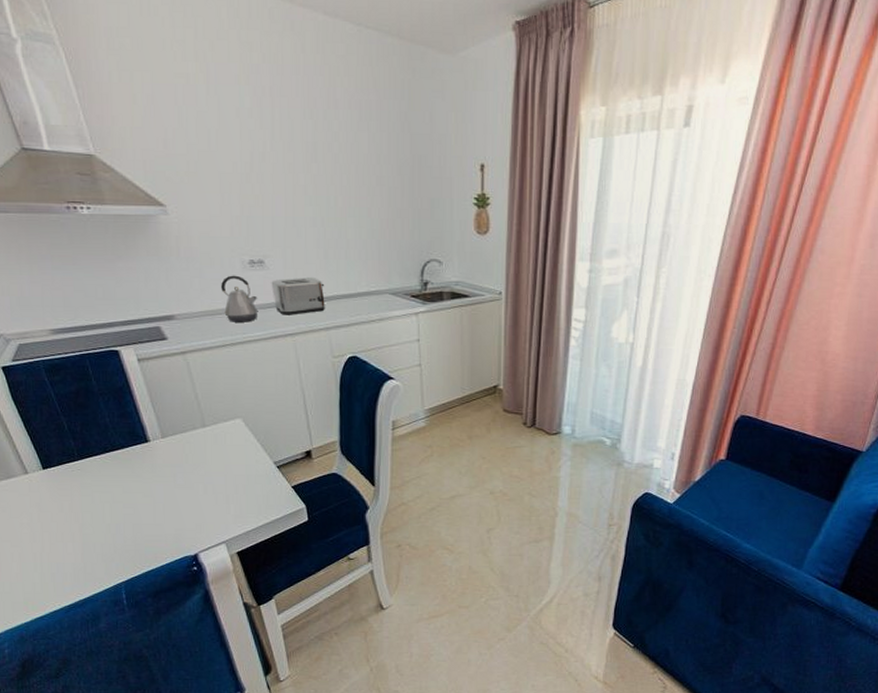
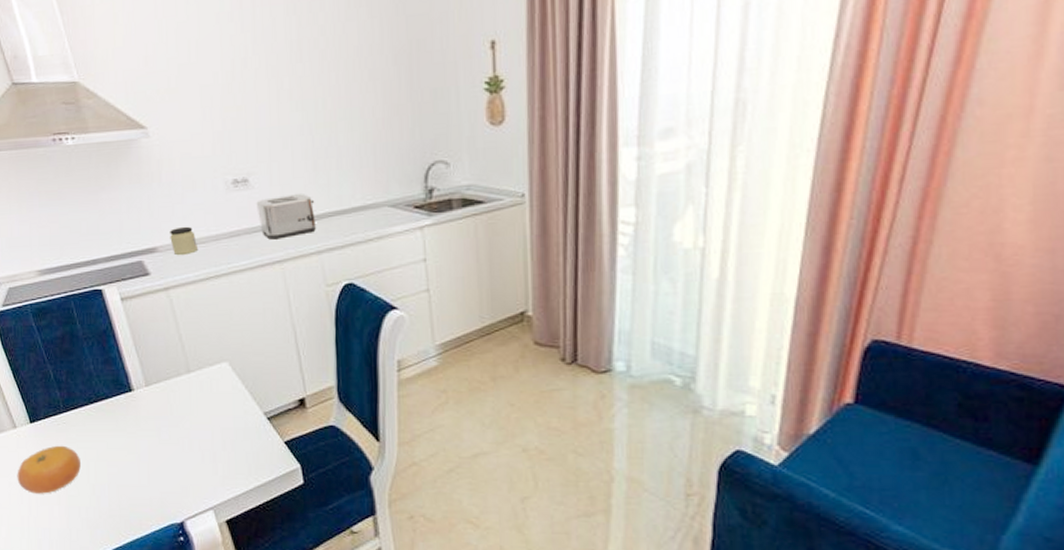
fruit: none [29,489,96,533] -> present [17,445,81,494]
jar: none [187,298,215,323] -> present [170,226,199,255]
kettle: present [221,275,258,322] -> none [204,198,244,251]

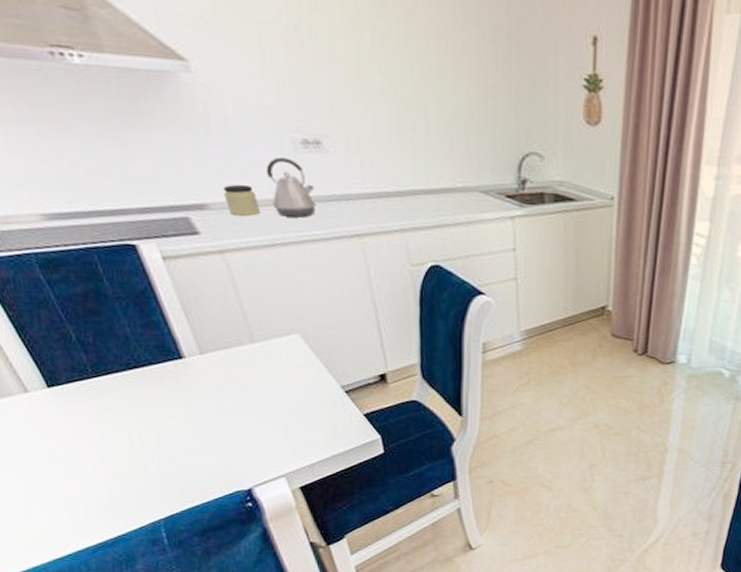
fruit: present [17,445,81,494] -> none [34,412,121,463]
kettle: none [204,198,244,251] -> present [267,157,316,218]
toaster: present [256,194,316,240] -> none [331,165,400,212]

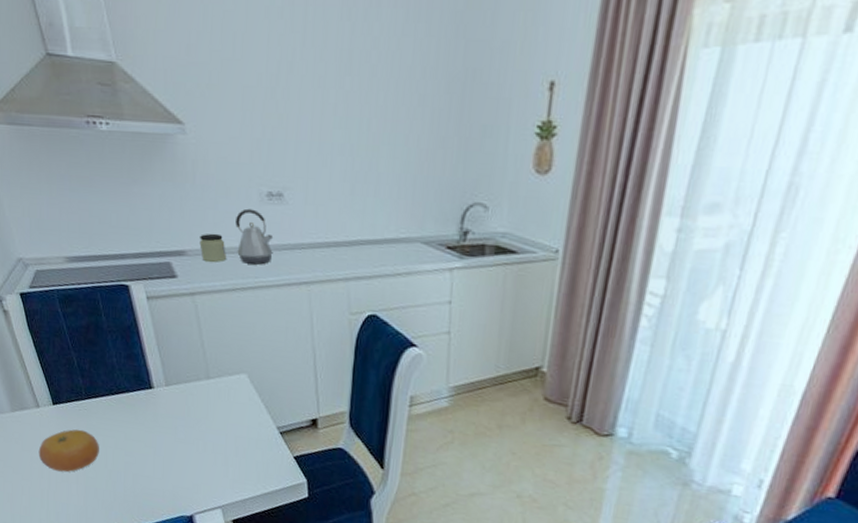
fruit: none [34,412,121,463] -> present [38,429,99,472]

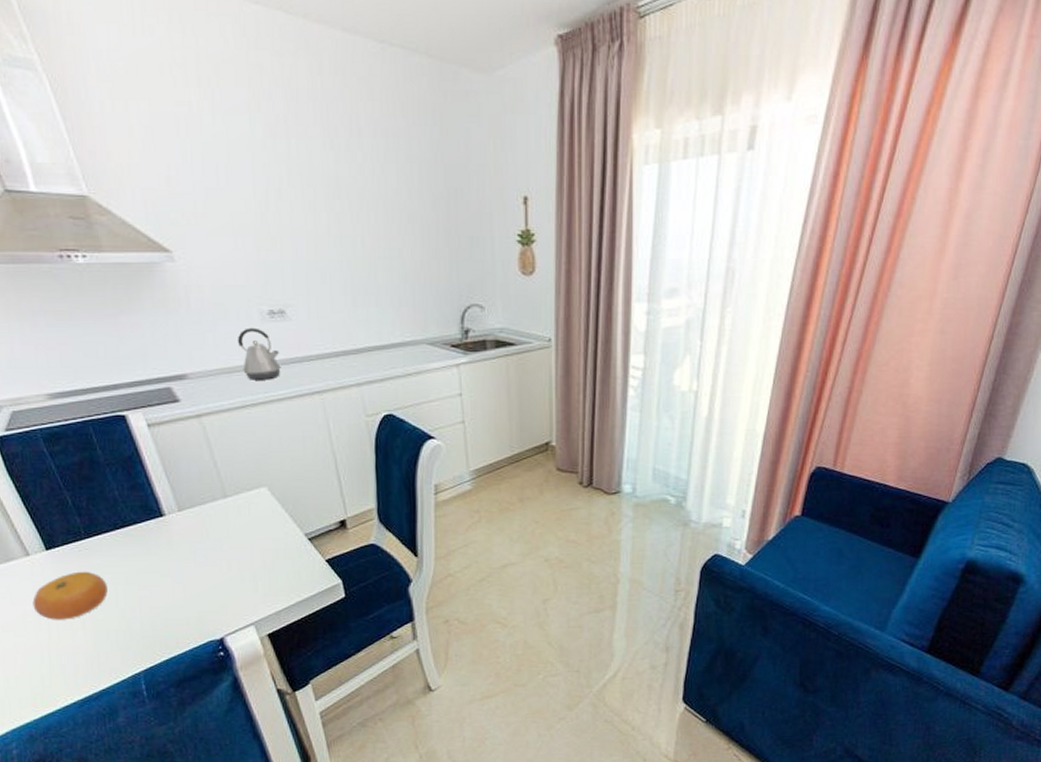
jar: present [199,233,227,262] -> none [201,354,233,382]

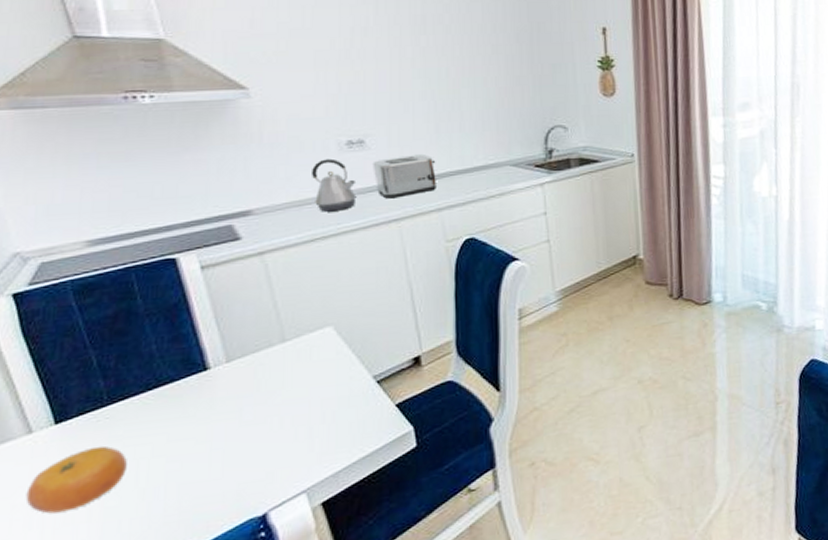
toaster: none [294,328,355,371] -> present [373,154,436,199]

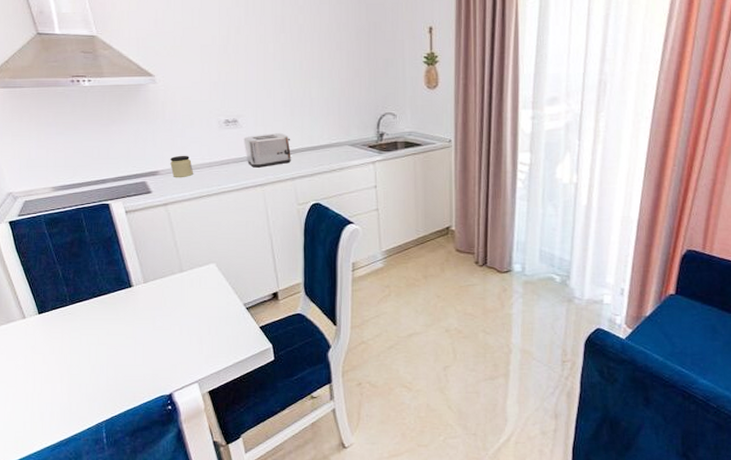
fruit: present [25,445,127,514] -> none [24,332,83,374]
jar: none [269,187,303,217] -> present [170,155,194,177]
kettle: present [312,158,357,212] -> none [200,133,232,176]

